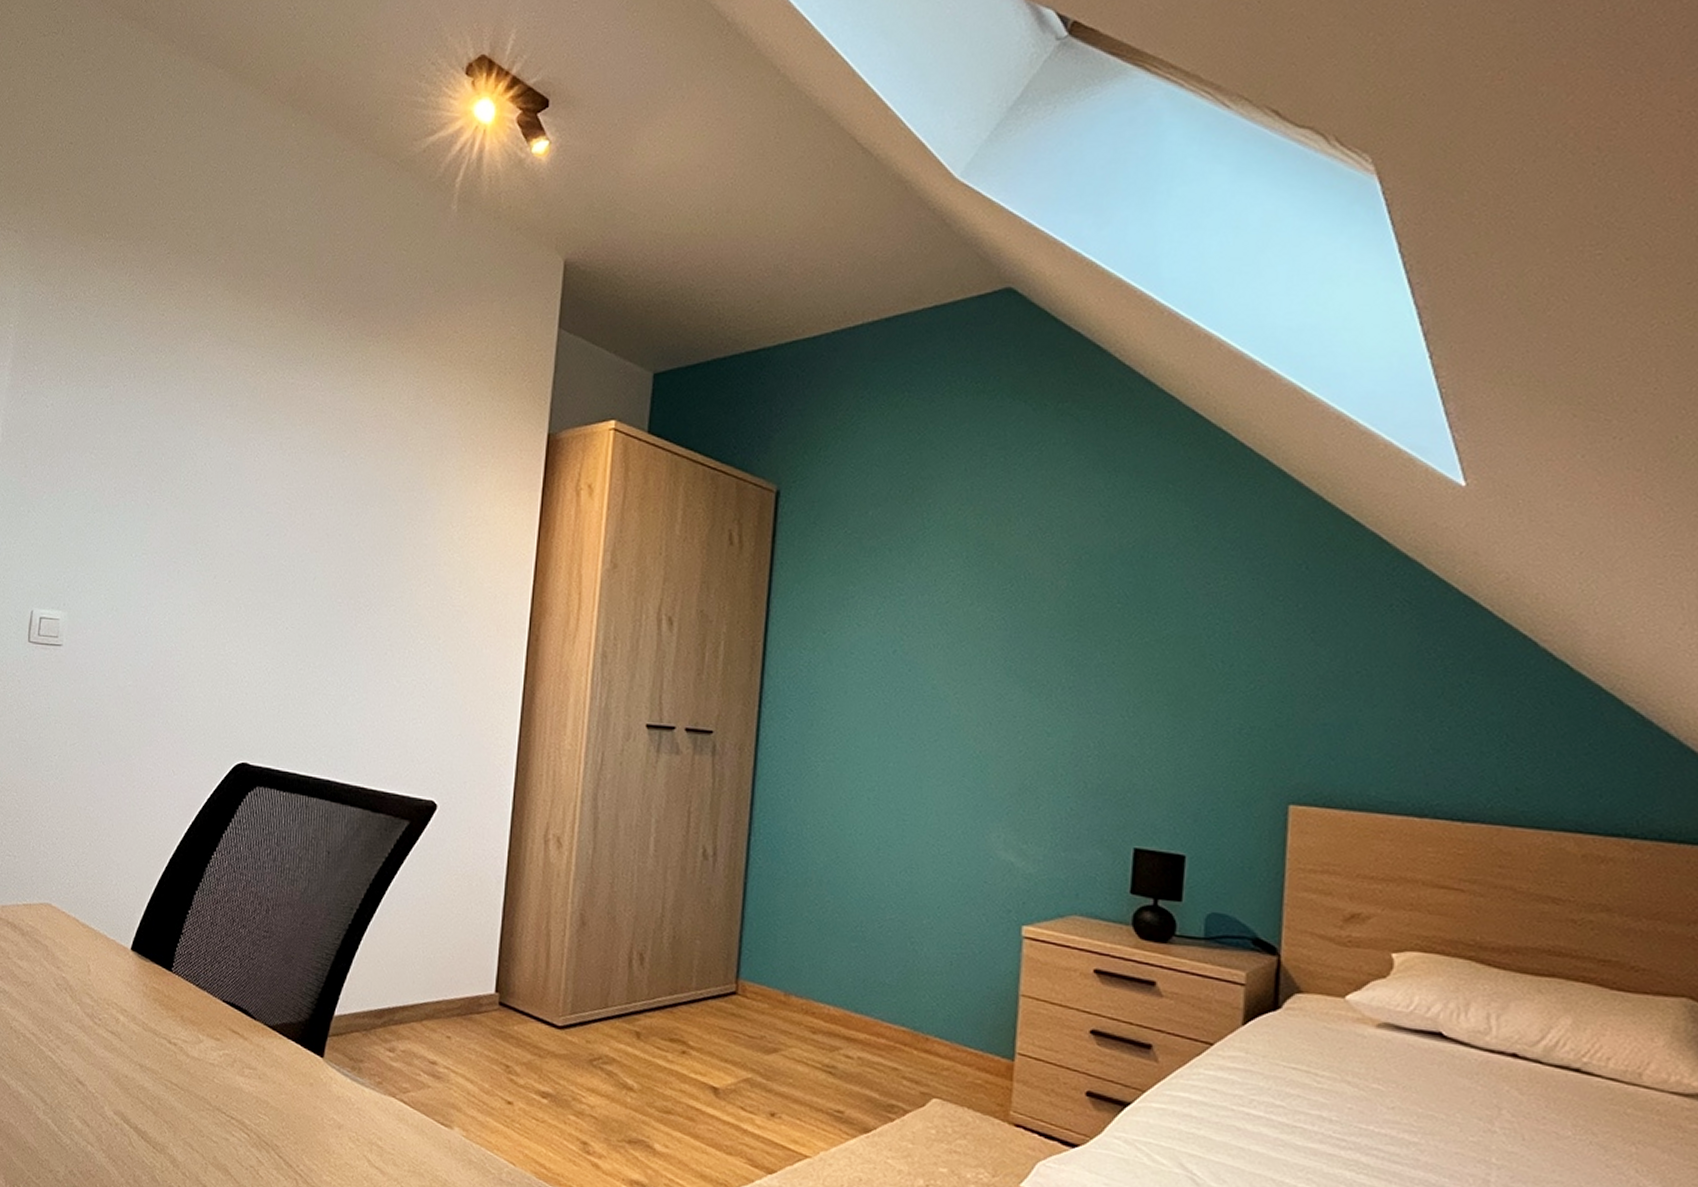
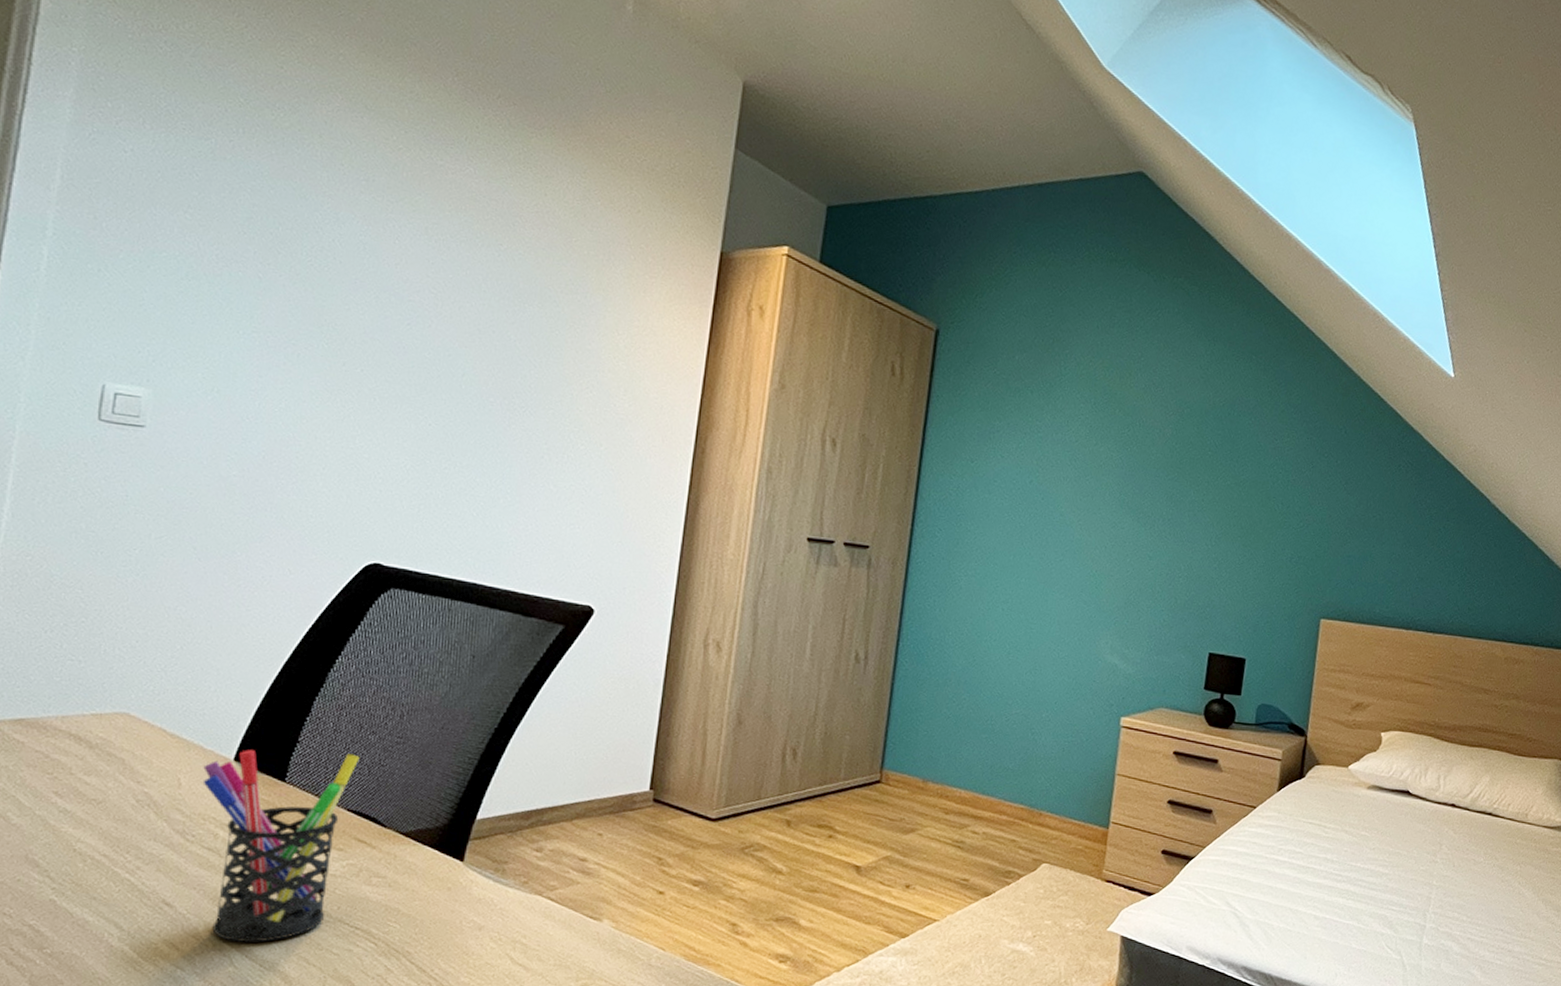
pen holder: none [107,940,233,1125] -> present [202,749,360,943]

